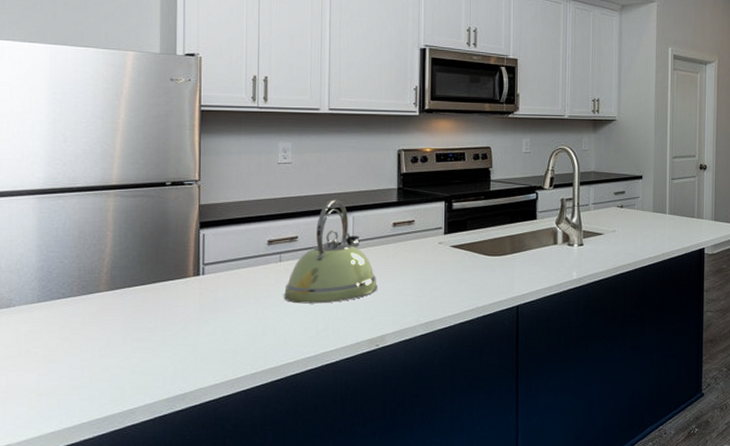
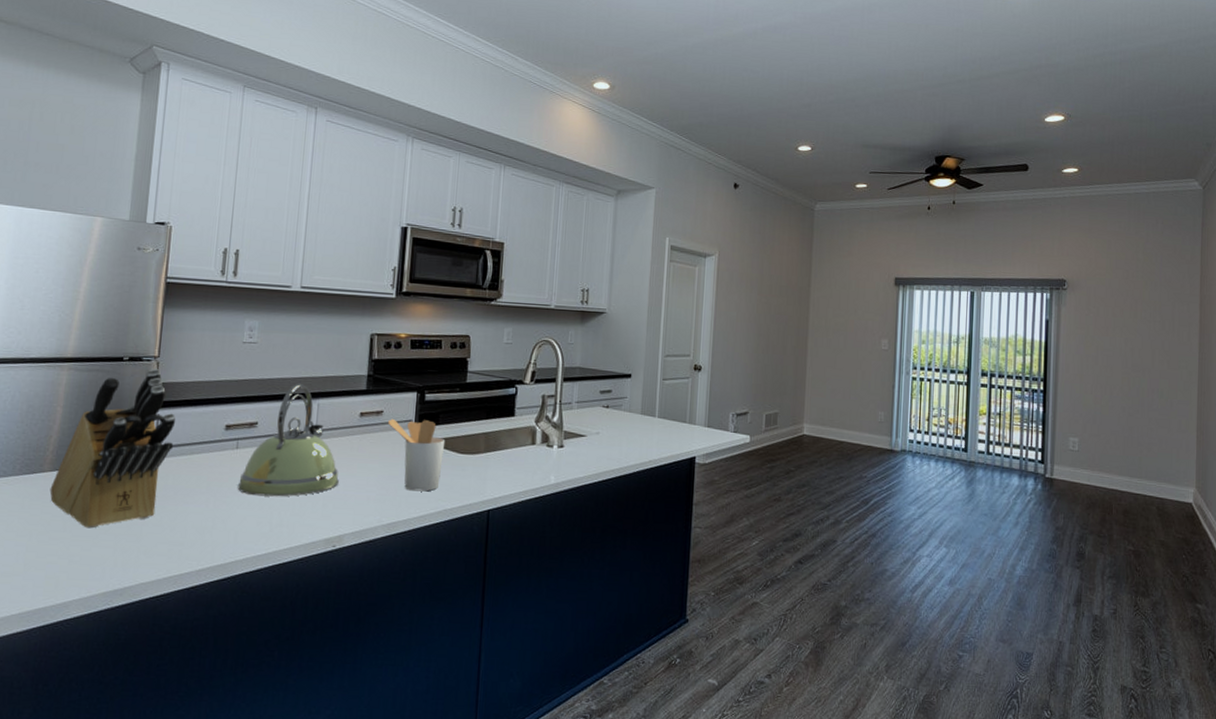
knife block: none [107,191,221,341] -> present [49,367,176,529]
utensil holder: none [419,227,474,292] -> present [387,418,446,492]

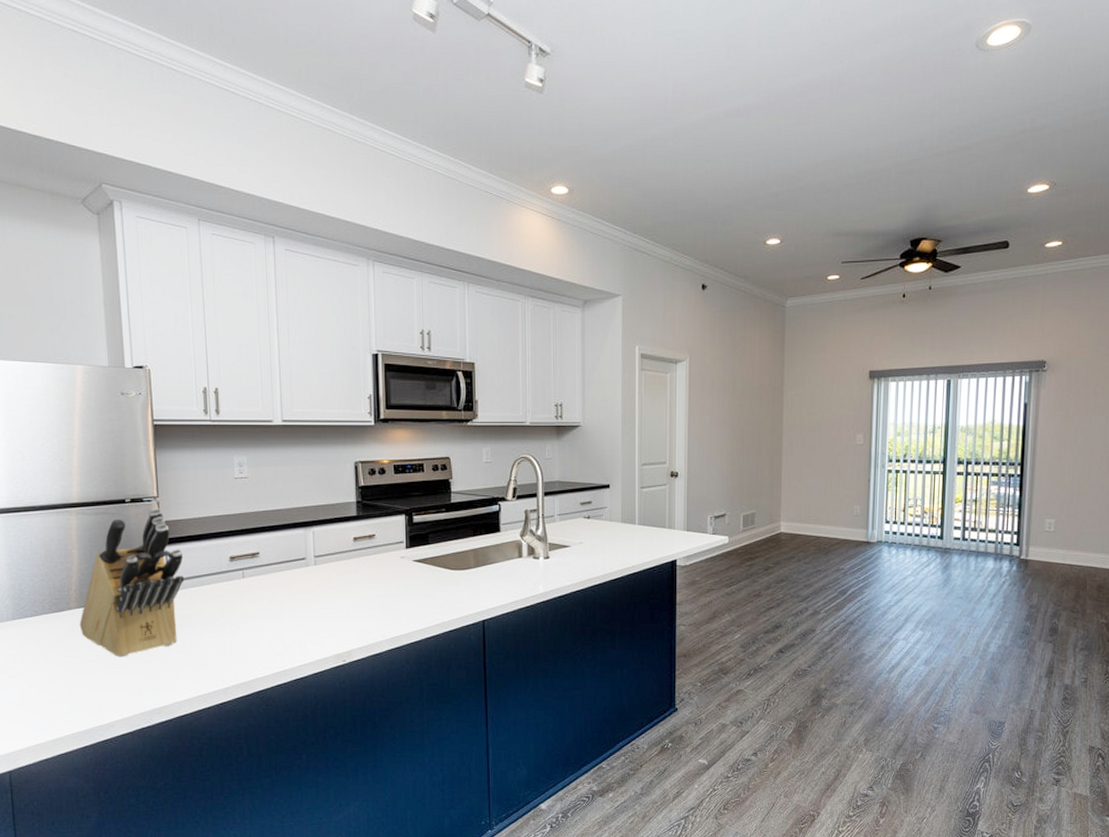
kettle: present [237,384,339,497] -> none [248,514,341,620]
utensil holder: present [387,418,446,492] -> none [380,541,437,607]

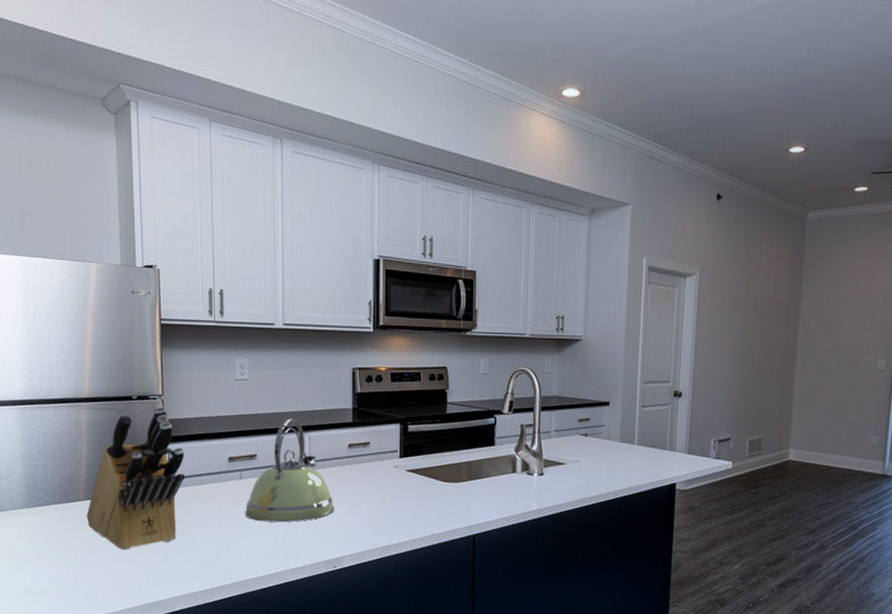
kettle: none [248,514,341,620] -> present [244,418,334,523]

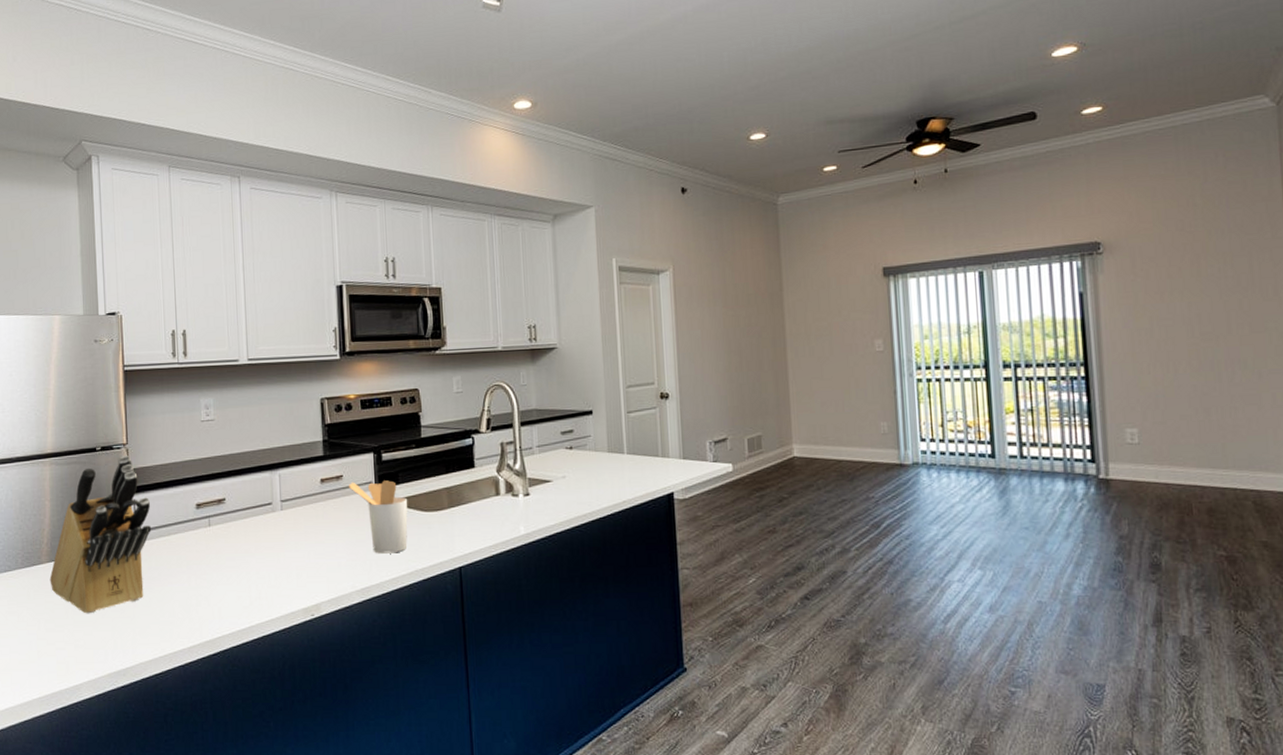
kettle: present [244,418,334,523] -> none [214,456,309,571]
utensil holder: none [374,449,430,518] -> present [348,480,408,554]

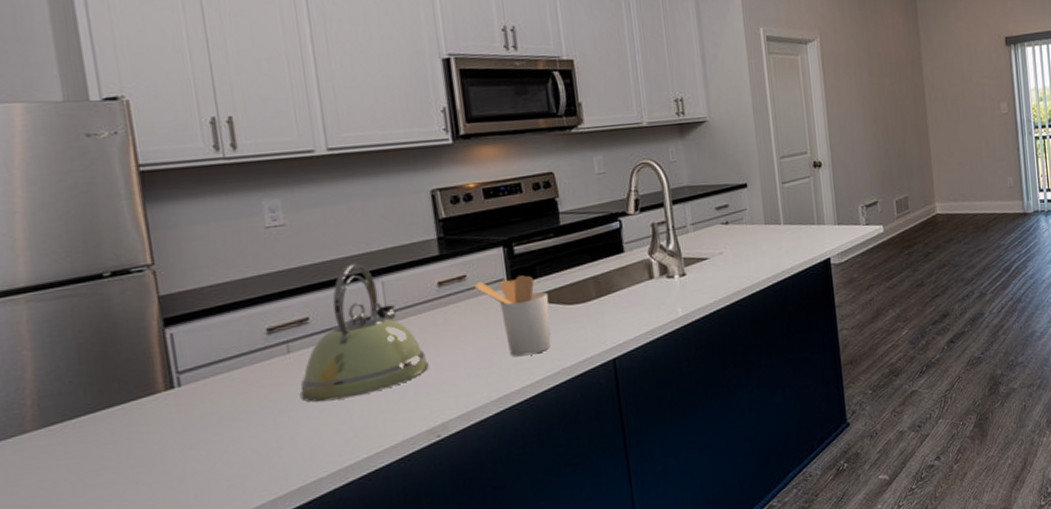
knife block: present [49,454,152,614] -> none [40,278,202,486]
kettle: none [214,456,309,571] -> present [299,263,429,402]

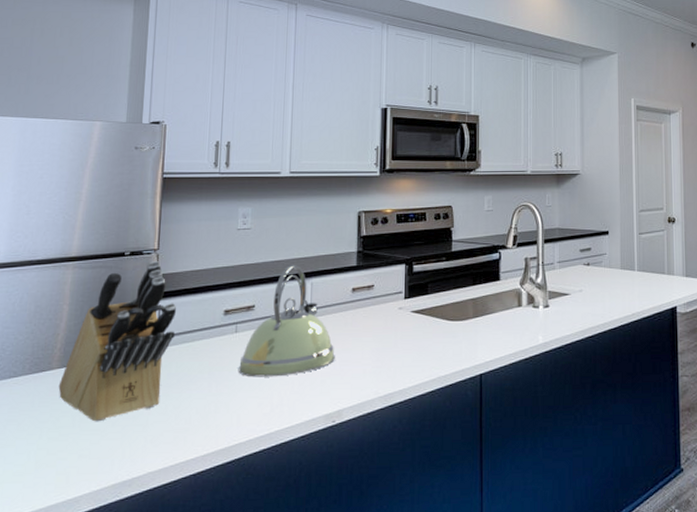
knife block: none [40,278,202,486] -> present [58,260,177,422]
utensil holder: present [473,275,552,357] -> none [378,291,435,361]

